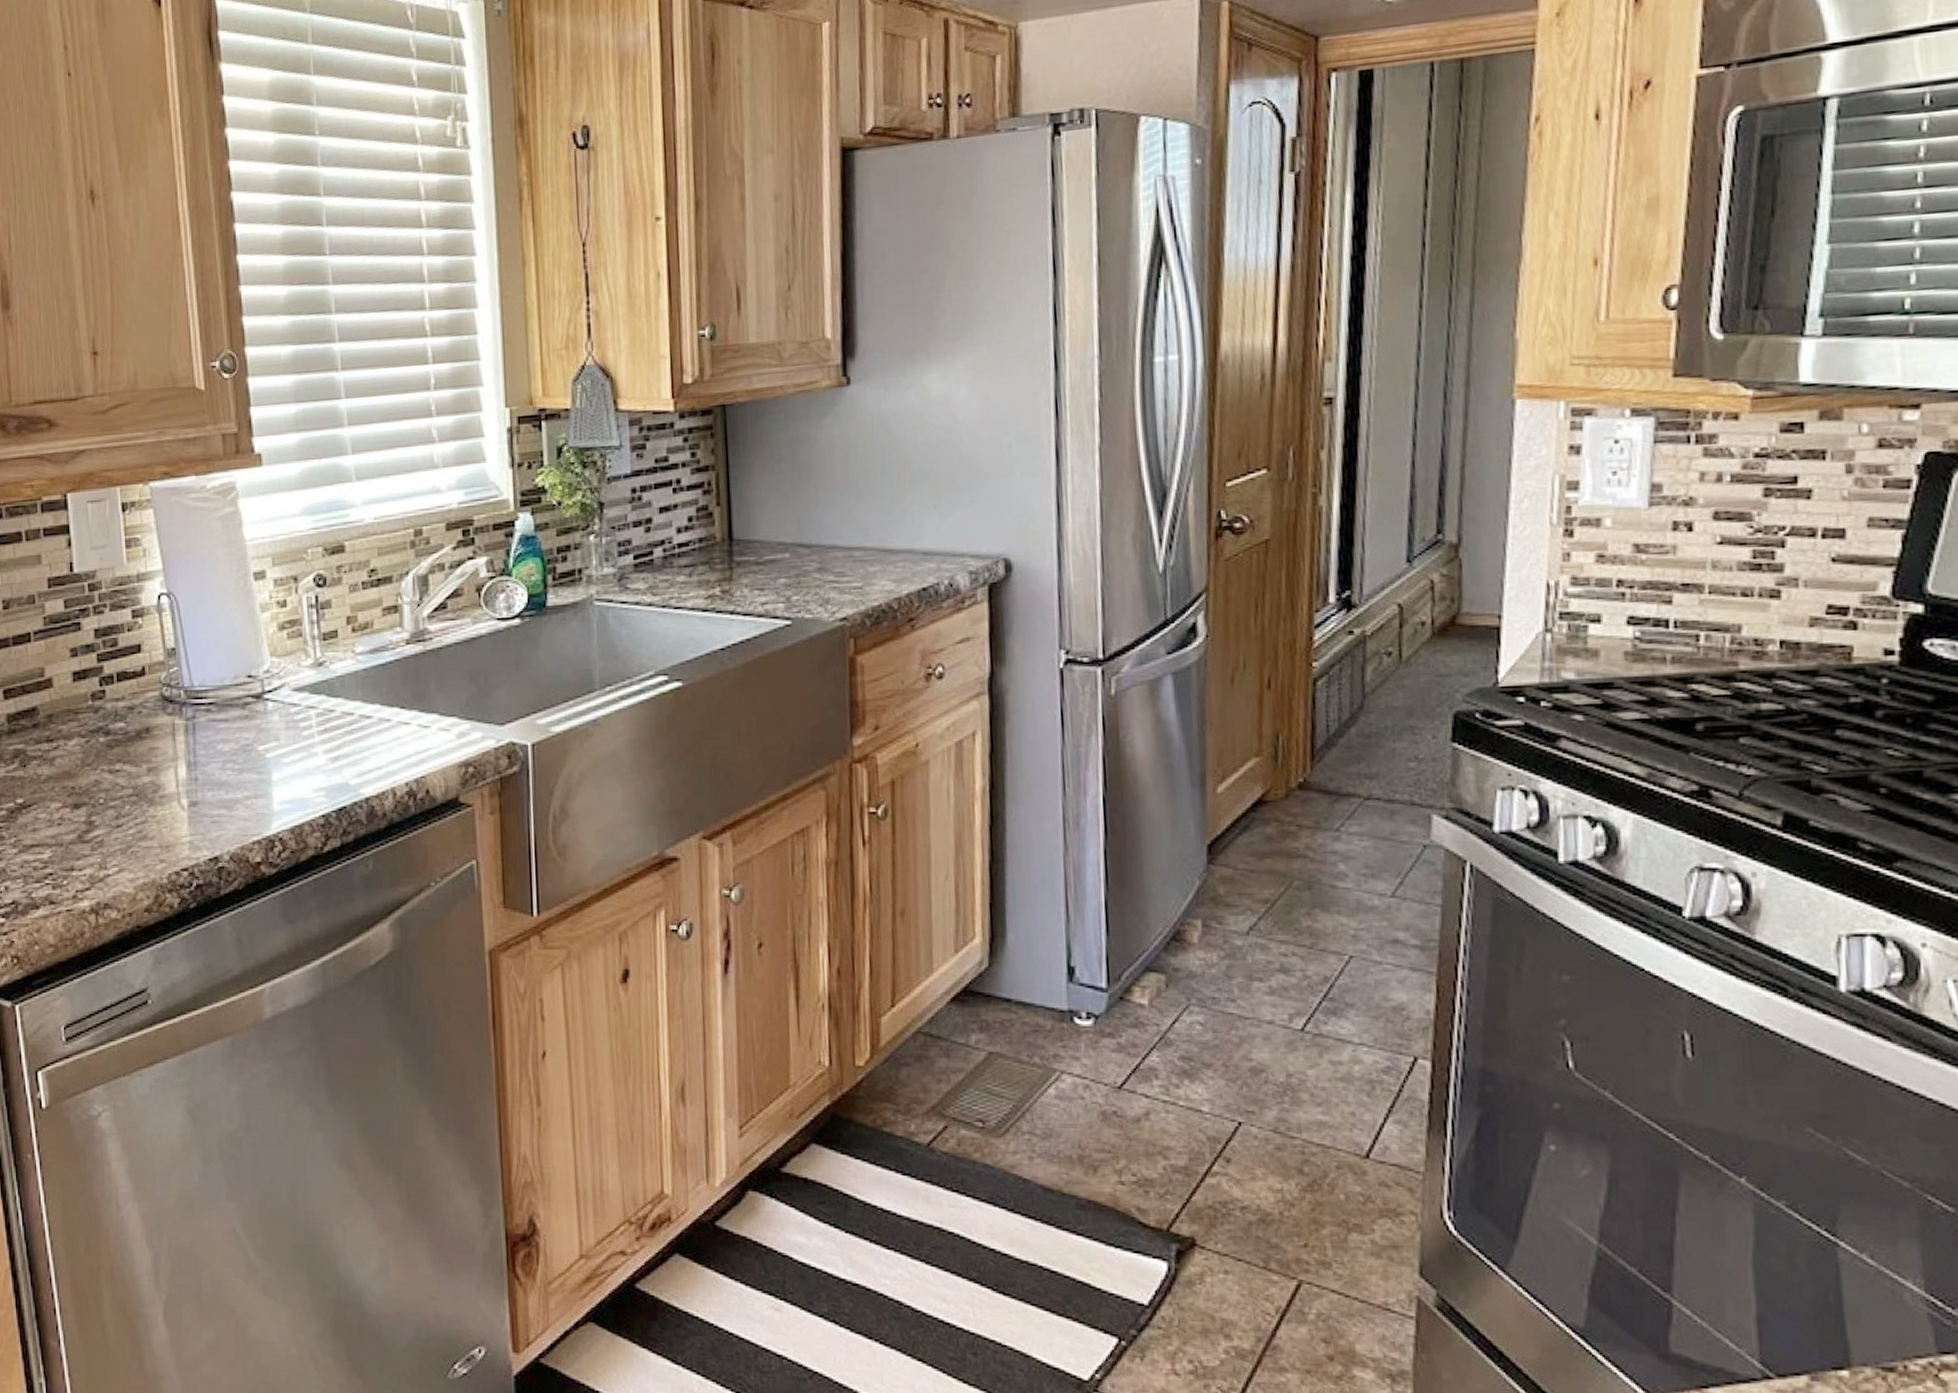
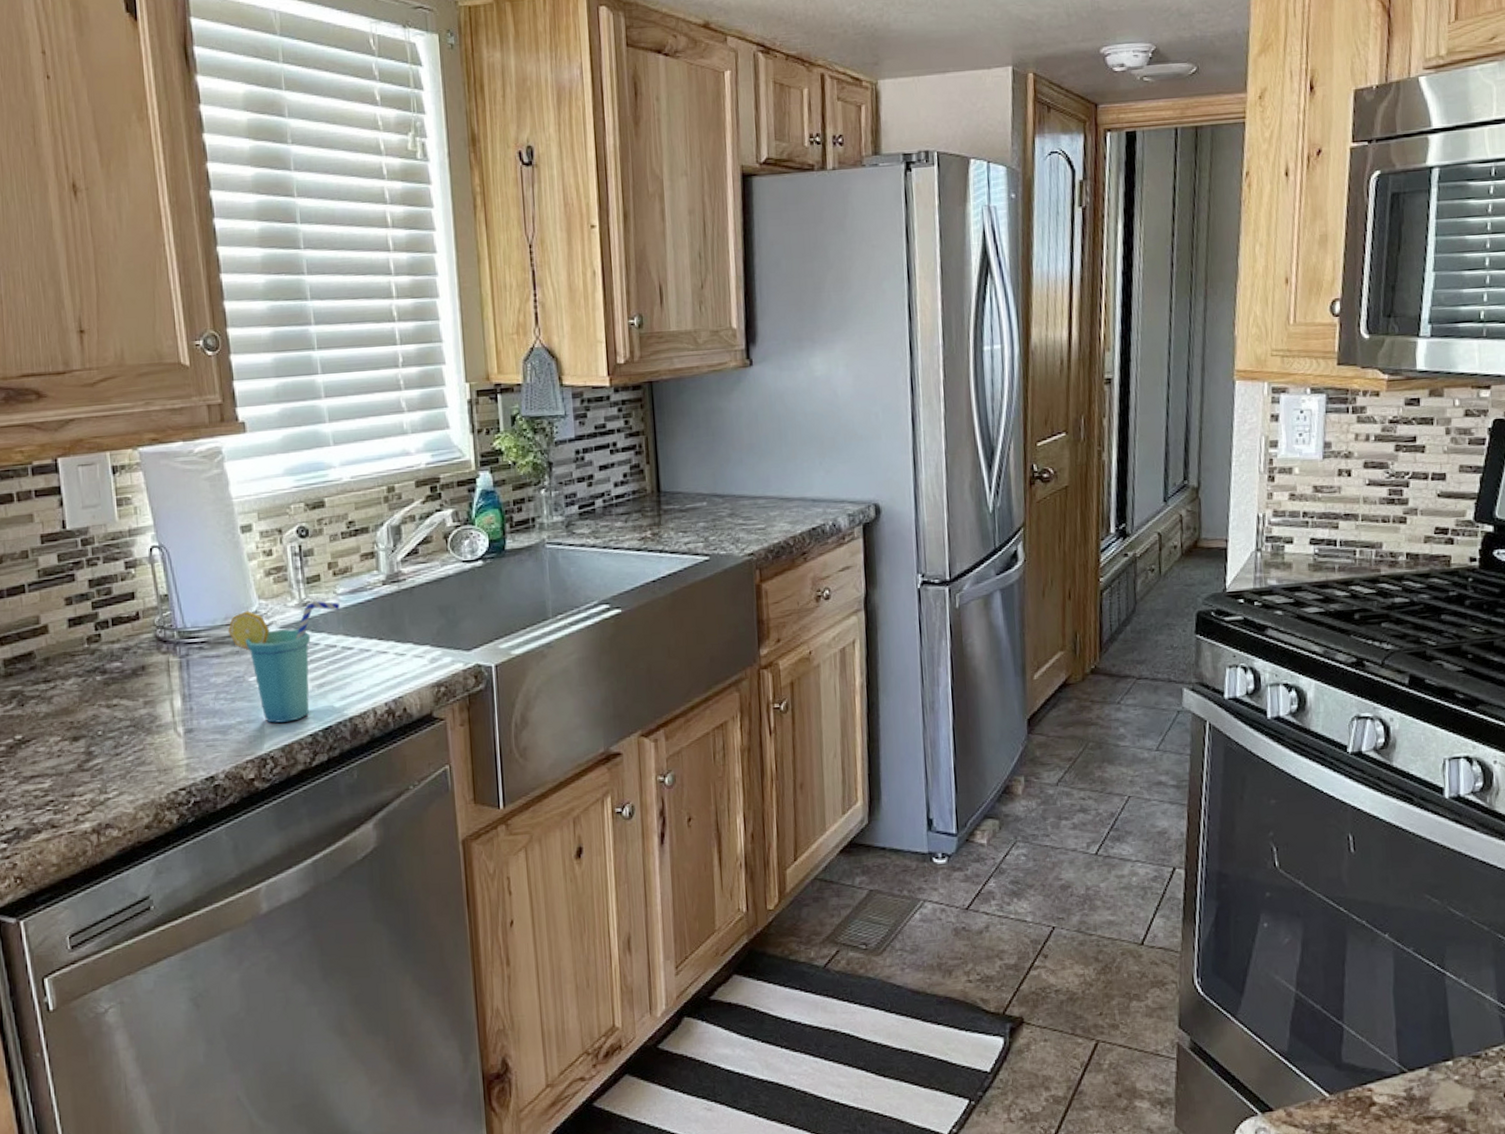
cup: none [237,659,359,800] -> present [228,600,340,723]

